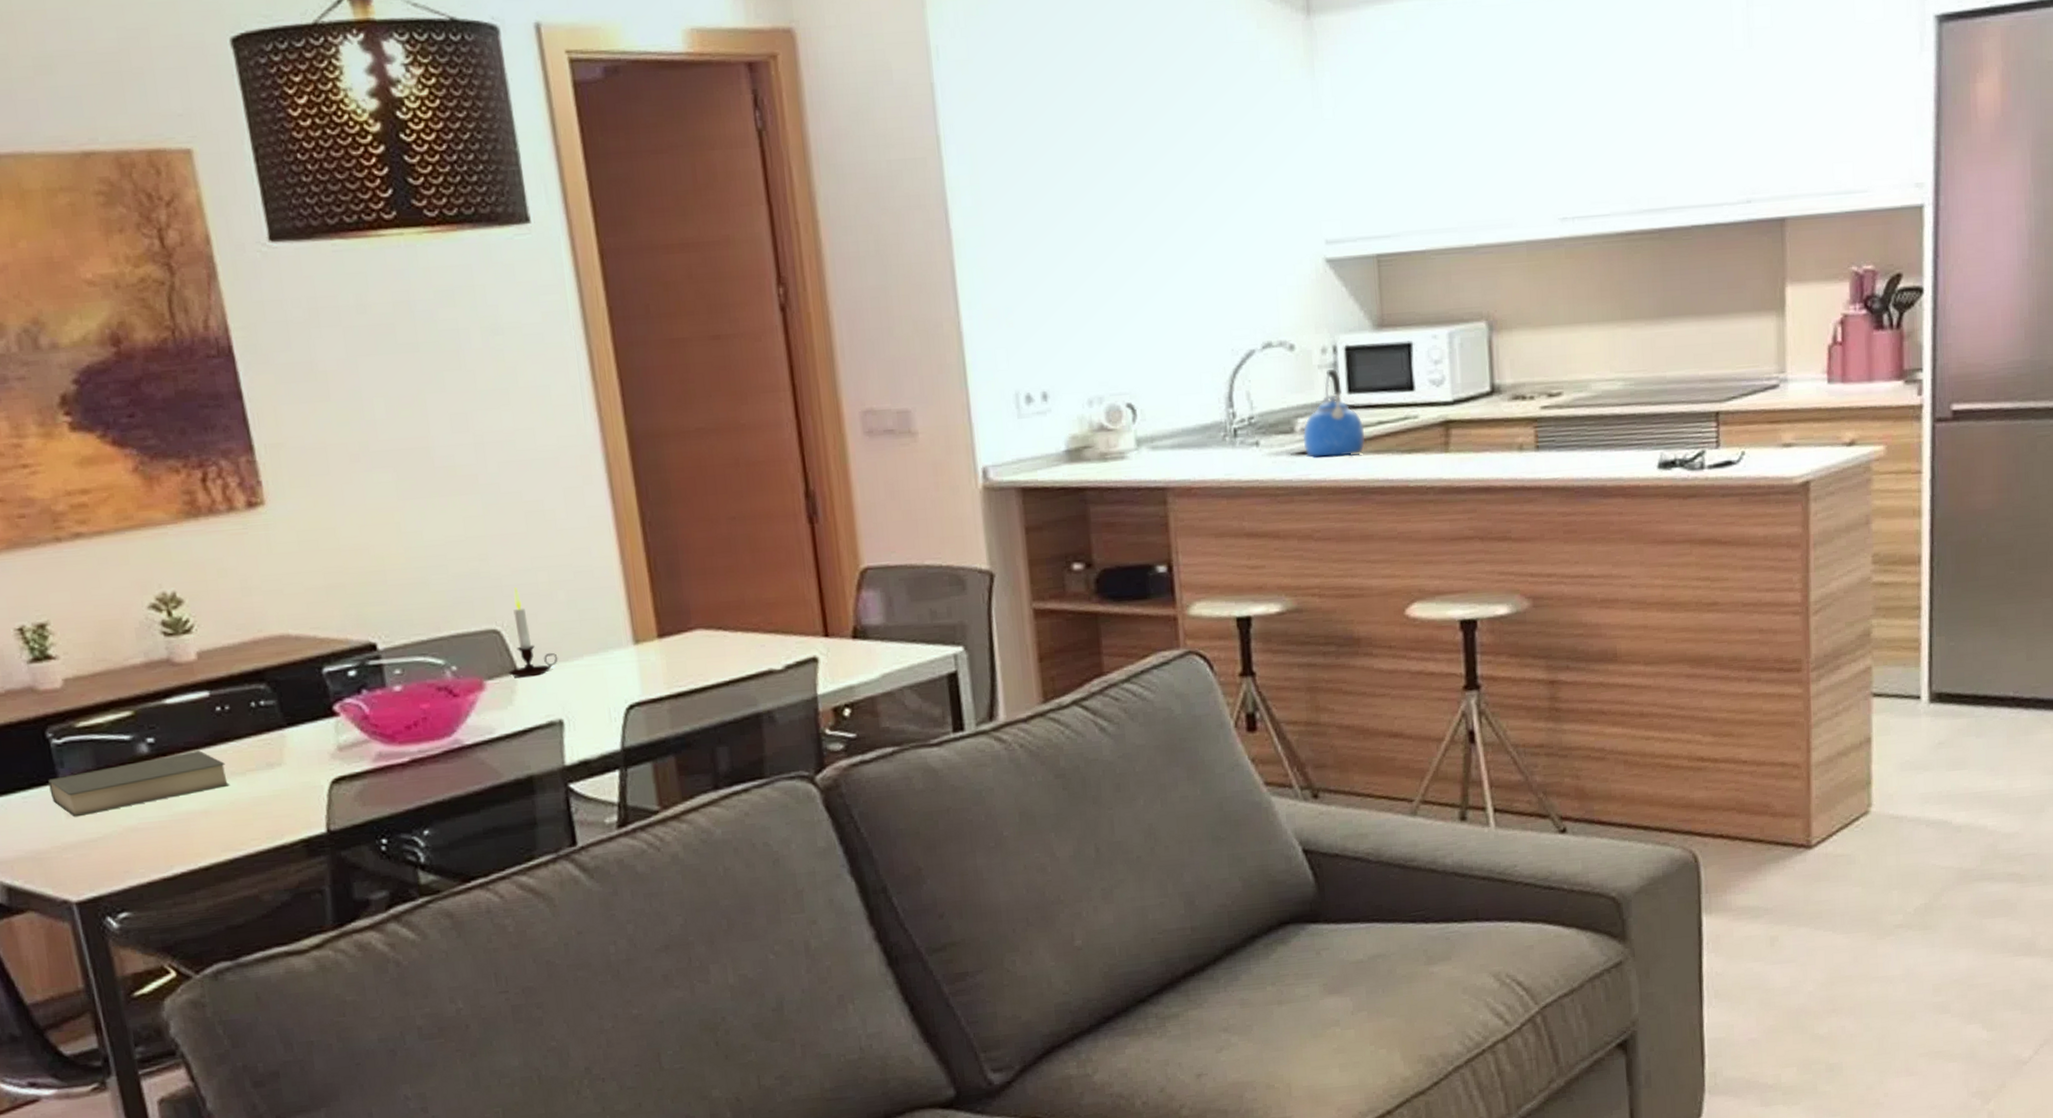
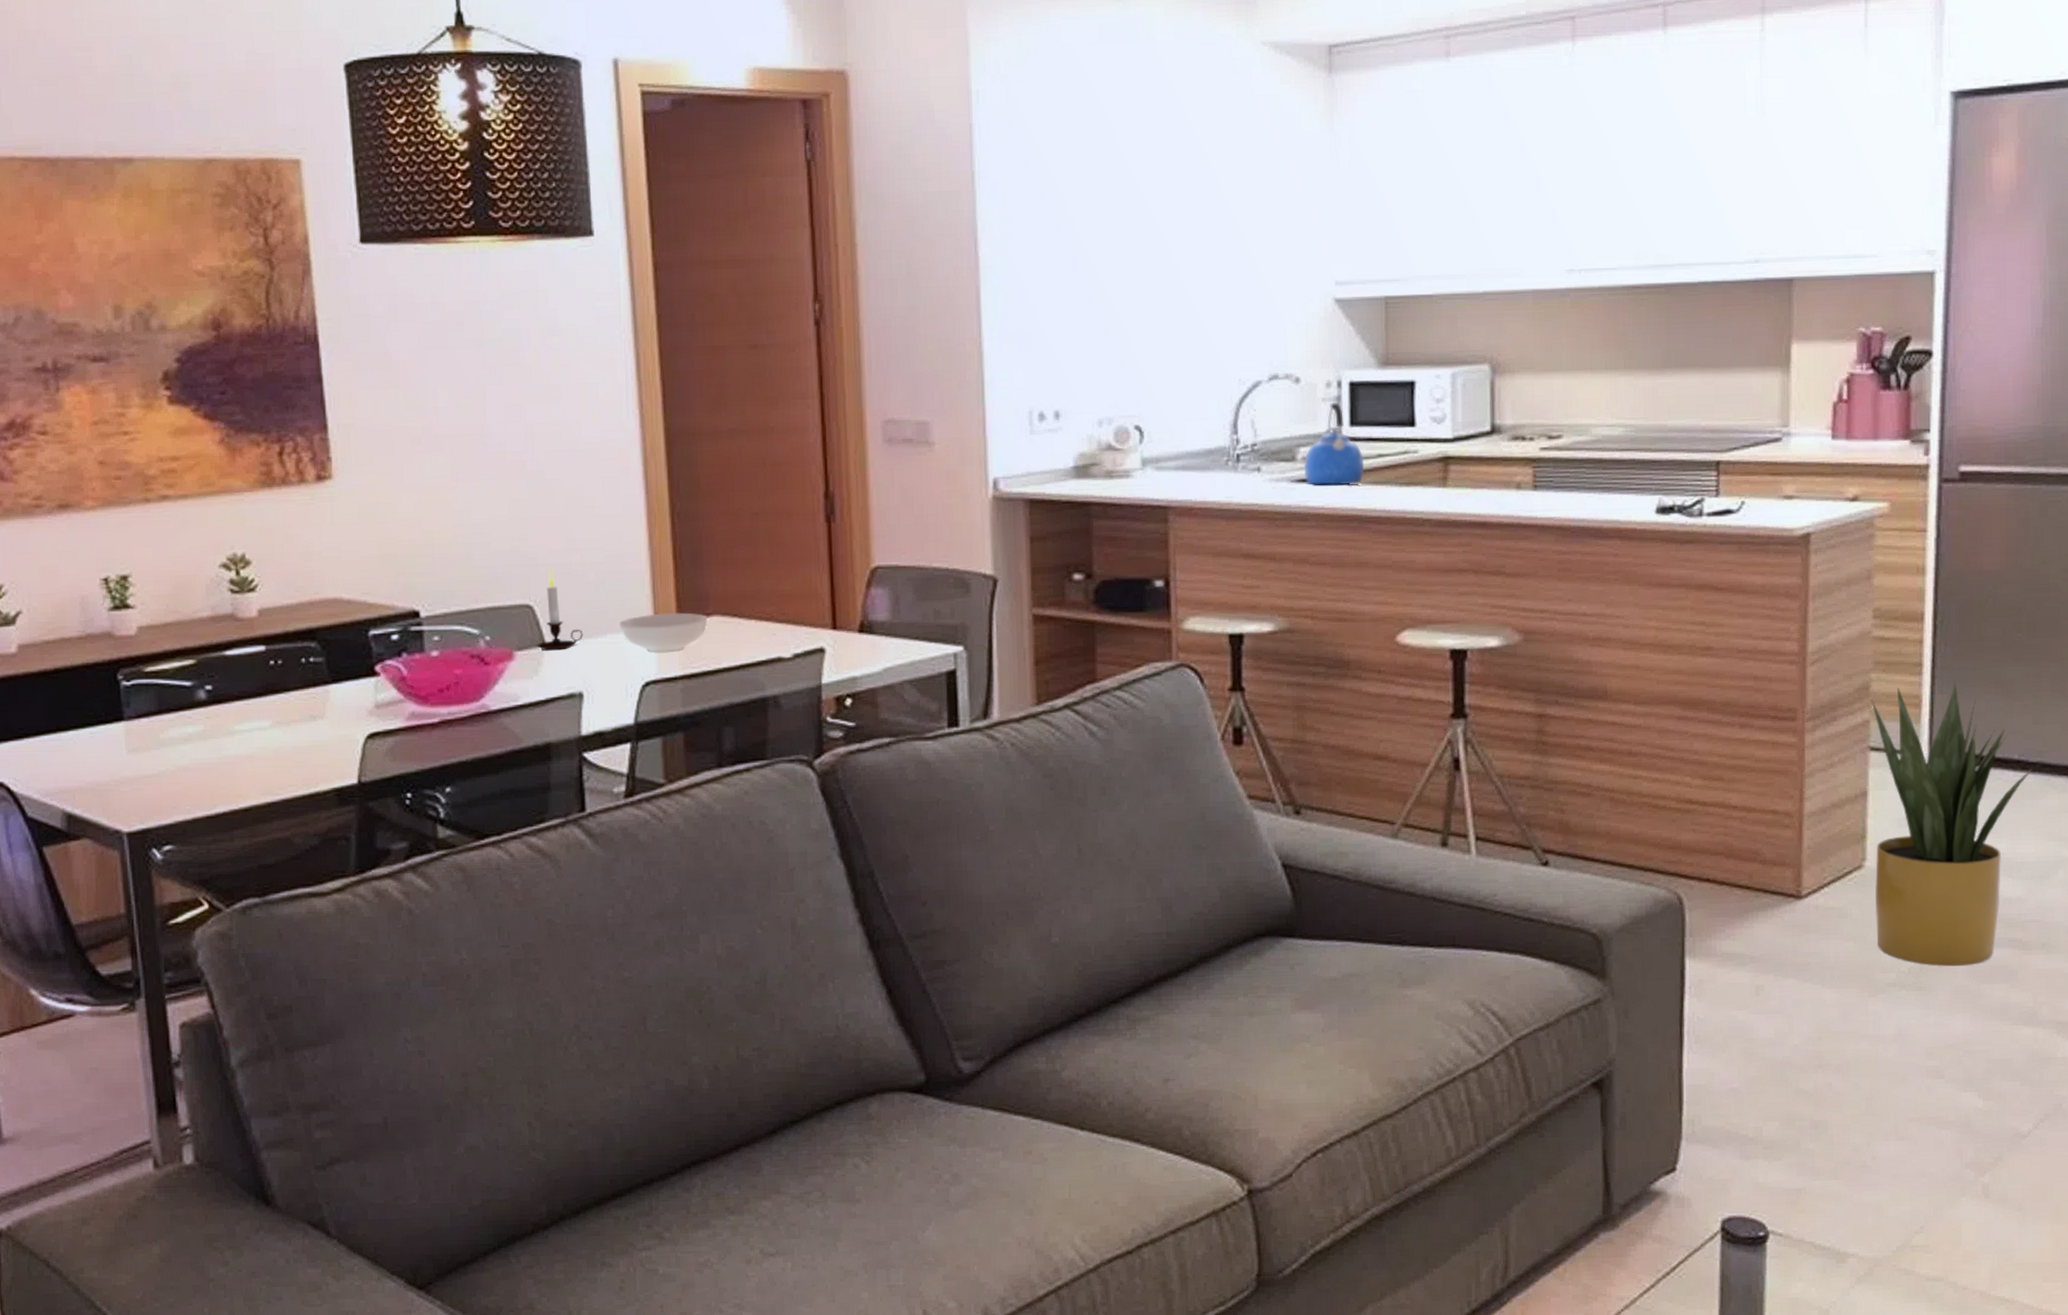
book: present [48,751,229,817] -> none [114,700,275,754]
bowl: none [595,628,692,674] -> present [618,612,709,653]
planter: none [1872,621,2027,904] -> present [1871,680,2032,966]

